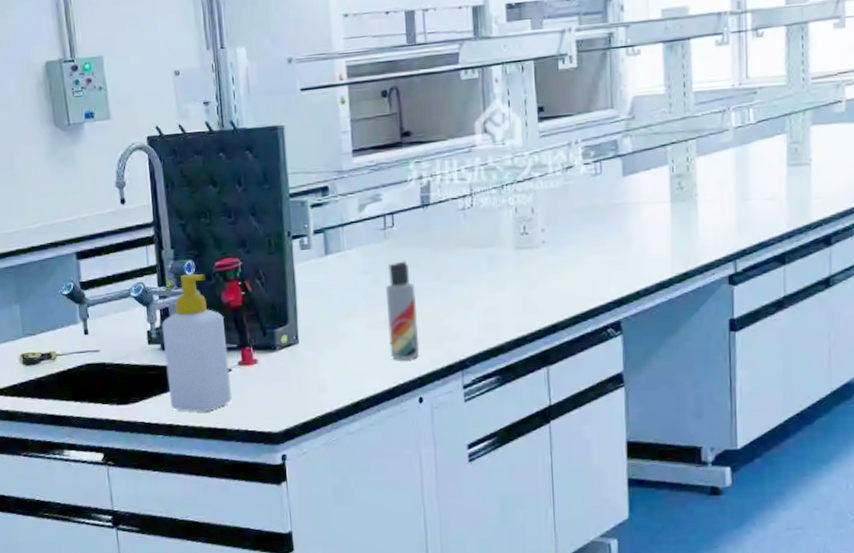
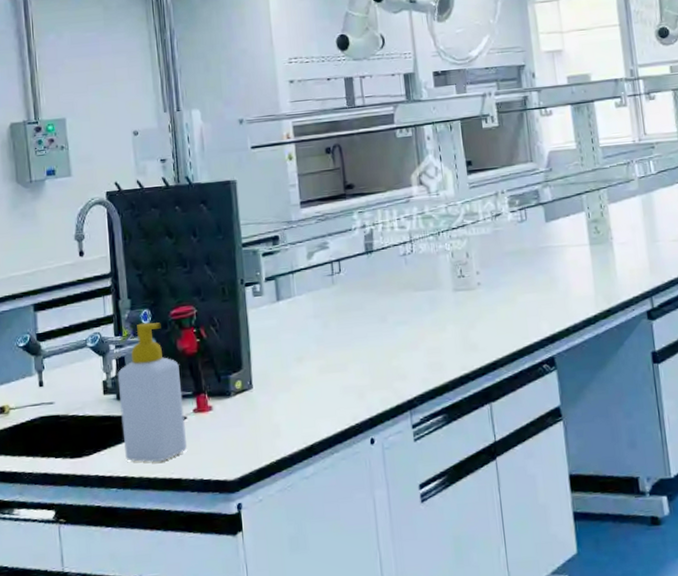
lotion bottle: present [386,261,420,361] -> none [335,304,370,403]

